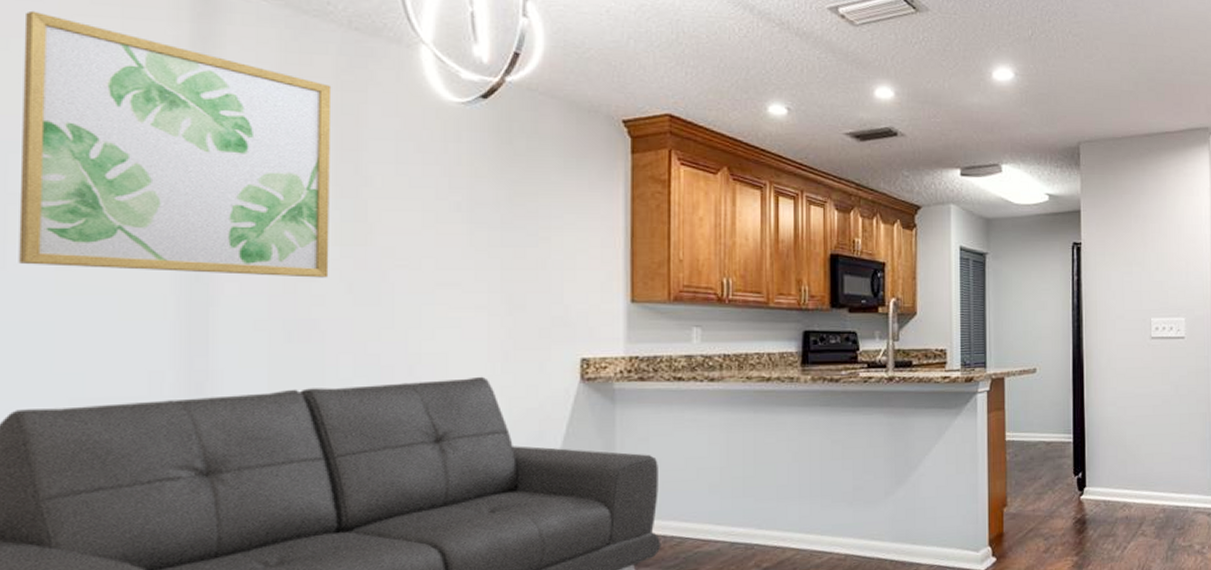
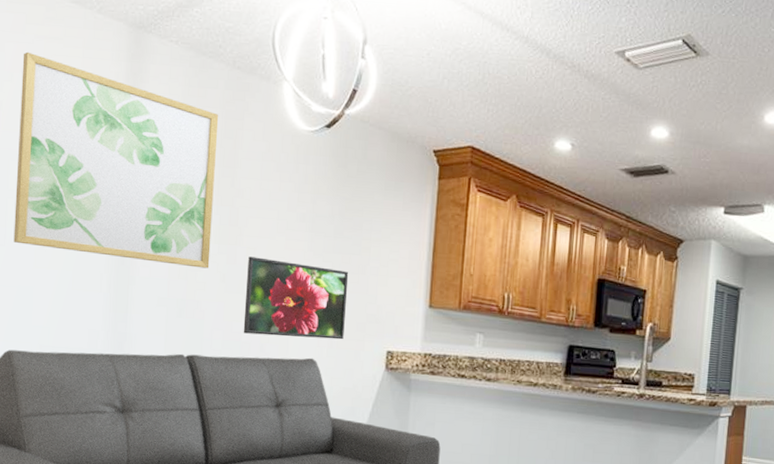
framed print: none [382,258,524,355] -> present [243,256,349,340]

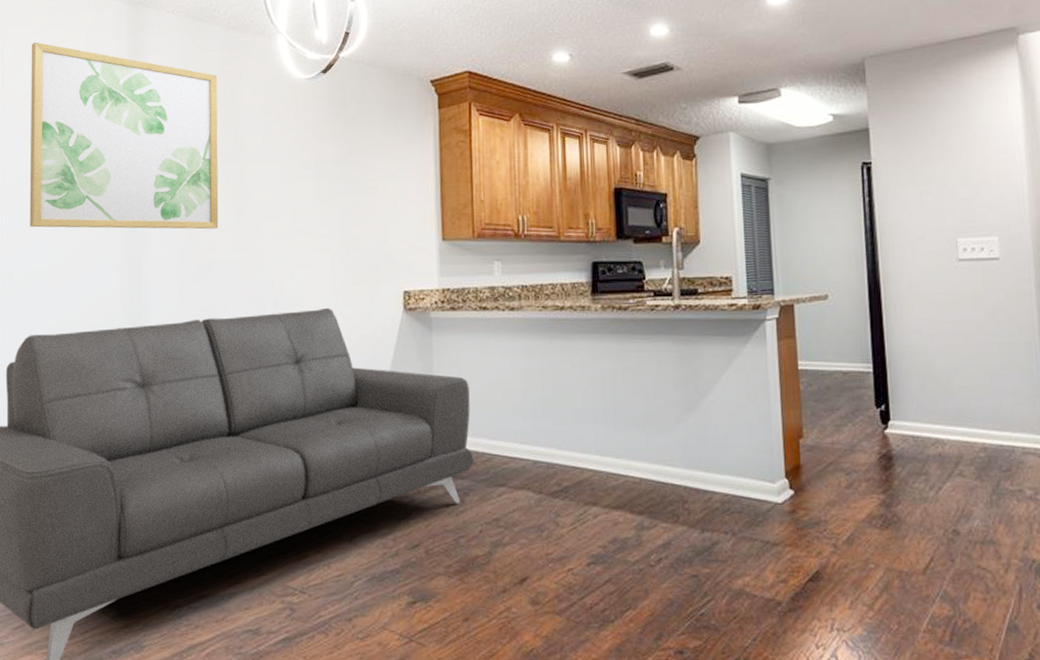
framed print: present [243,256,349,340] -> none [256,211,358,290]

